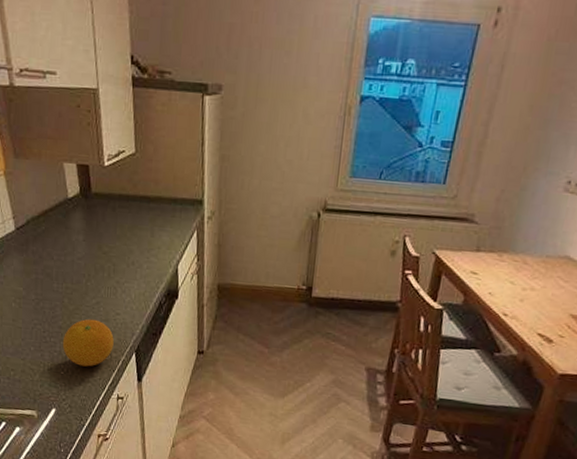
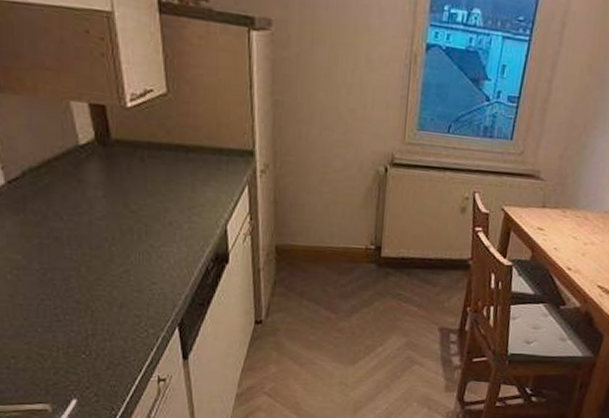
fruit: present [62,319,114,367] -> none [81,290,150,347]

